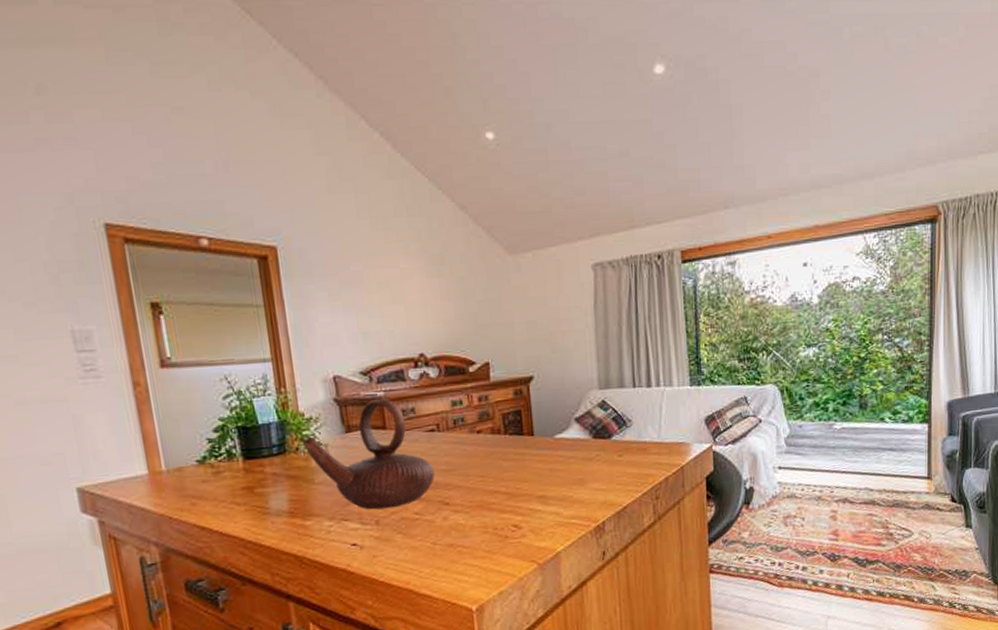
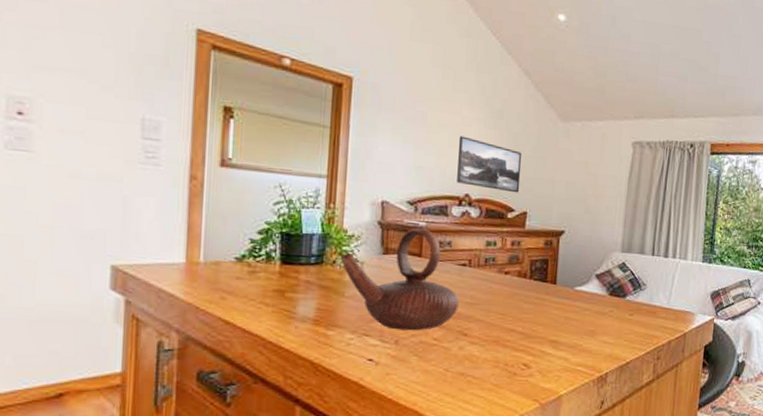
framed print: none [401,290,477,344] -> present [457,136,522,193]

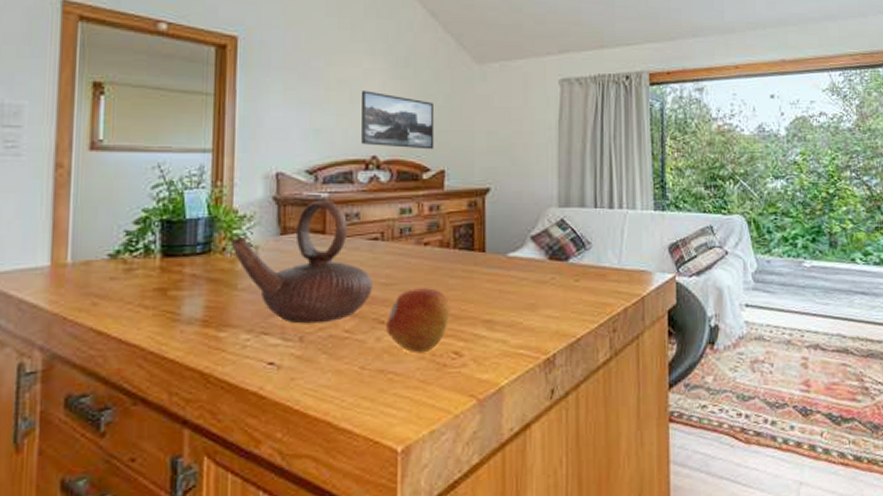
fruit: none [468,309,523,363] -> present [386,288,450,354]

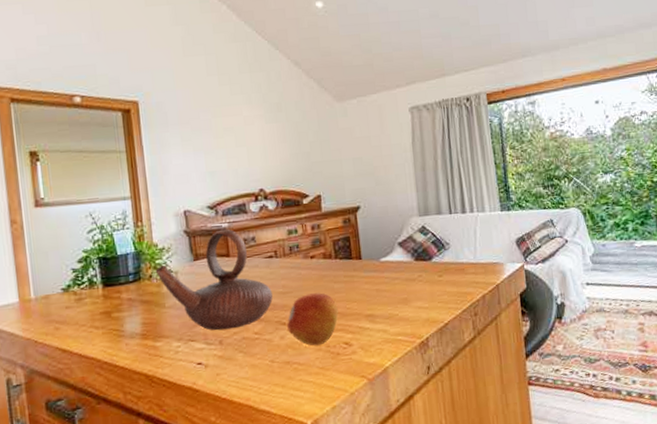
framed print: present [360,90,435,150] -> none [244,135,310,181]

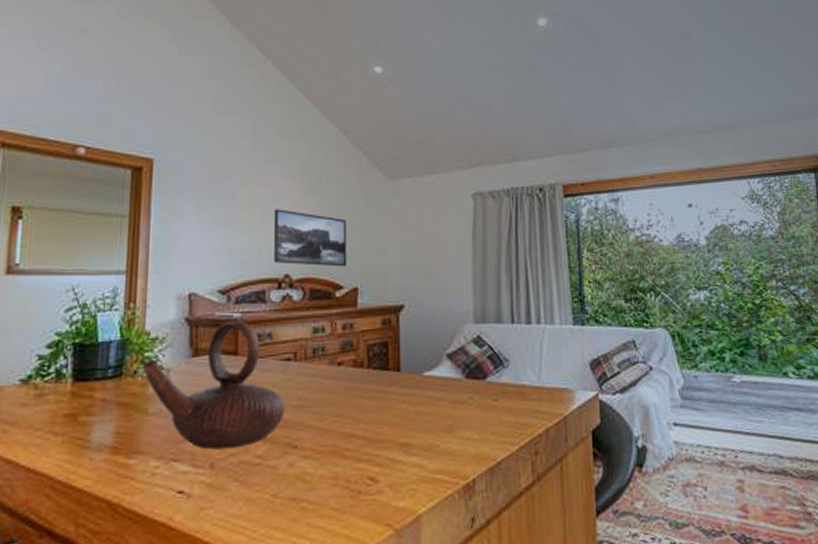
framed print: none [244,135,310,181] -> present [273,209,347,267]
fruit: present [287,293,338,347] -> none [299,410,365,480]

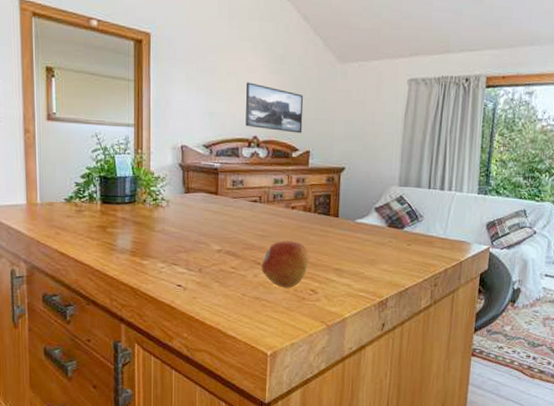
teapot: present [142,320,285,450] -> none [149,168,252,261]
fruit: none [299,410,365,480] -> present [261,241,310,289]

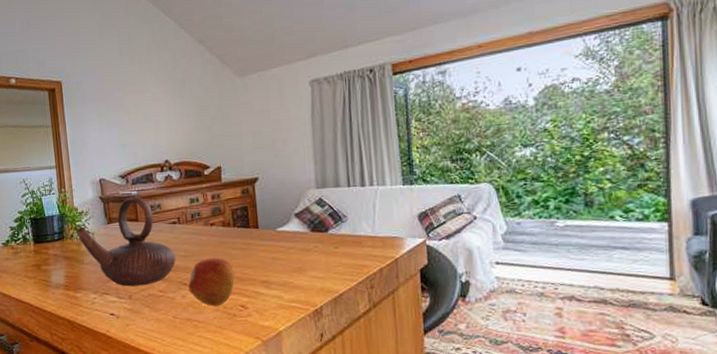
teapot: none [149,168,252,261] -> present [75,196,176,287]
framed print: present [245,82,304,134] -> none [152,110,211,153]

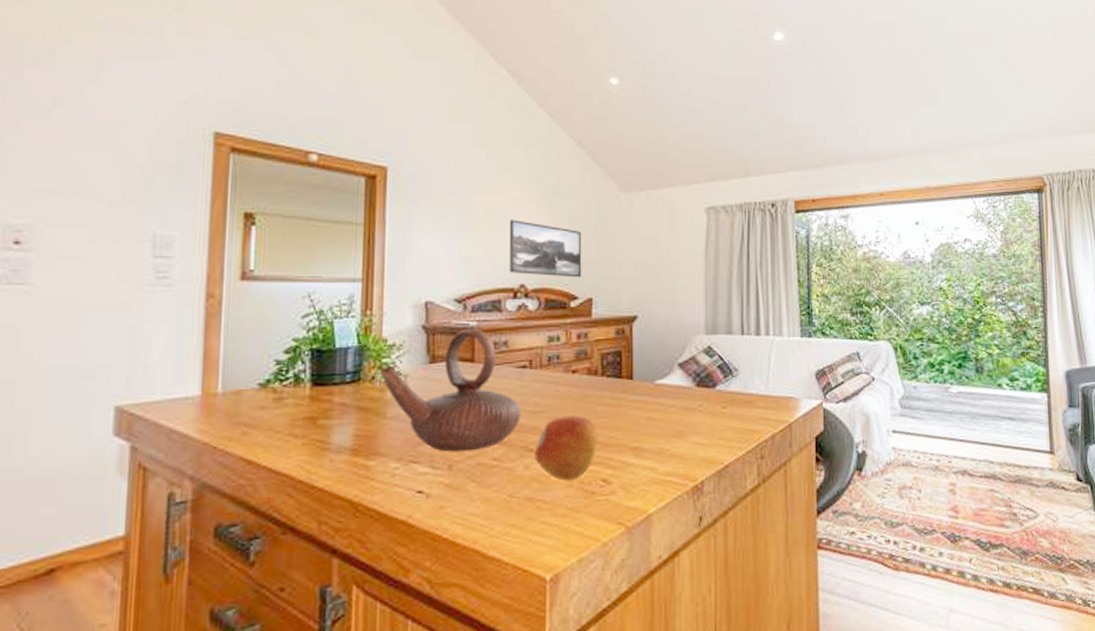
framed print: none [152,110,211,153] -> present [509,220,582,278]

